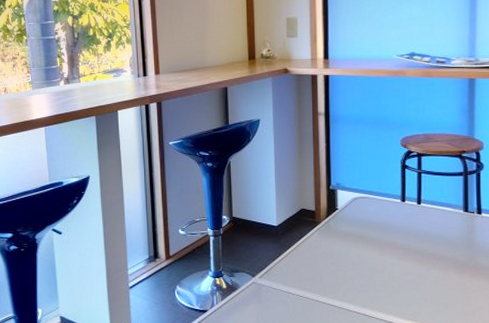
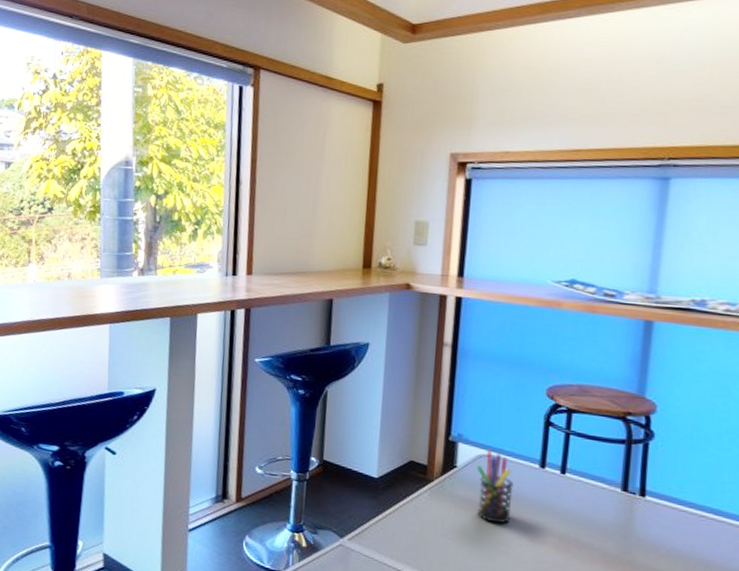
pen holder: none [353,193,383,249] -> present [476,450,514,524]

